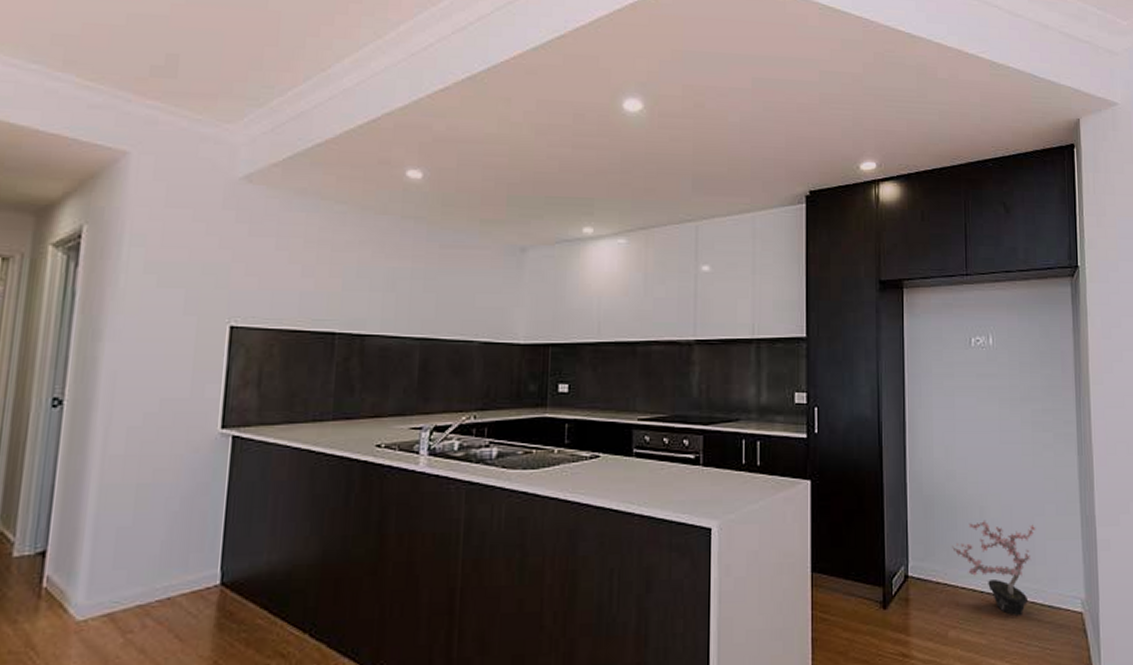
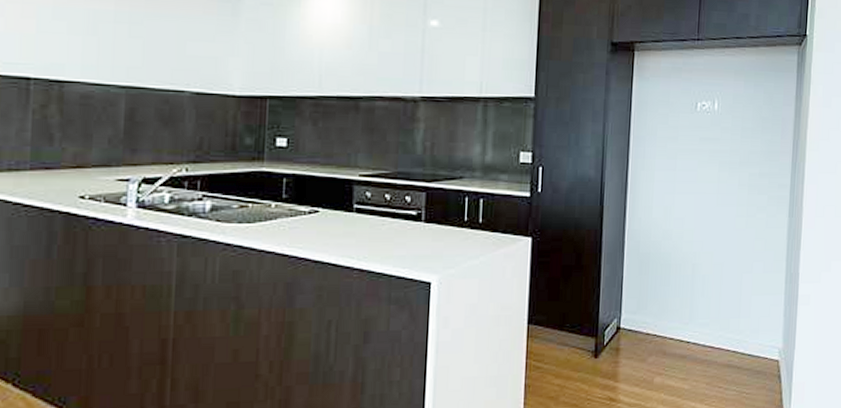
potted plant: present [952,520,1036,617] -> none [663,276,743,364]

